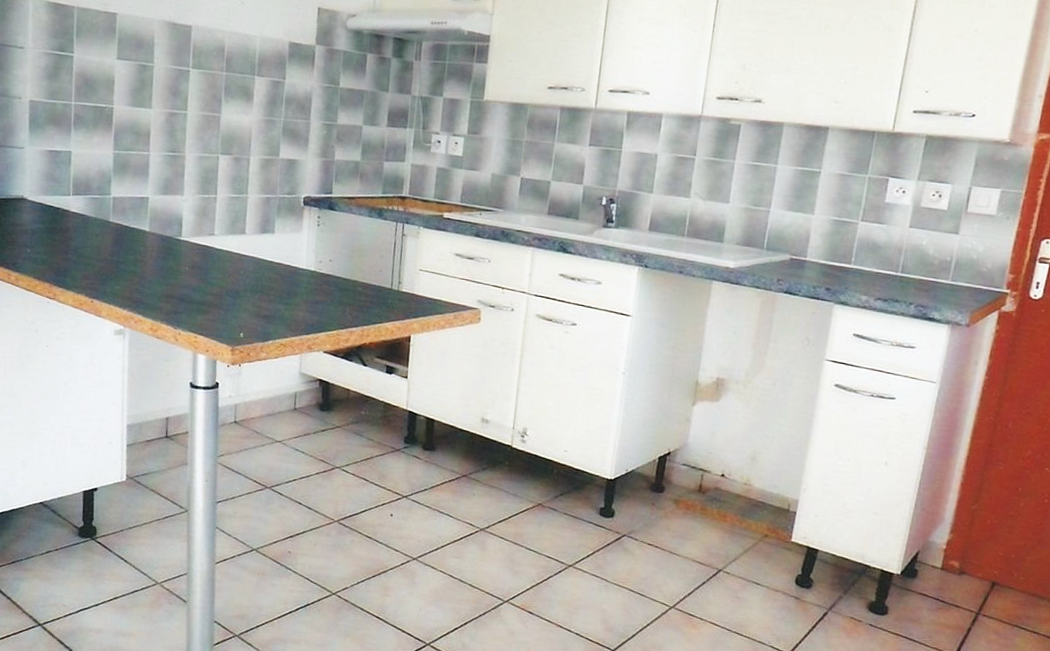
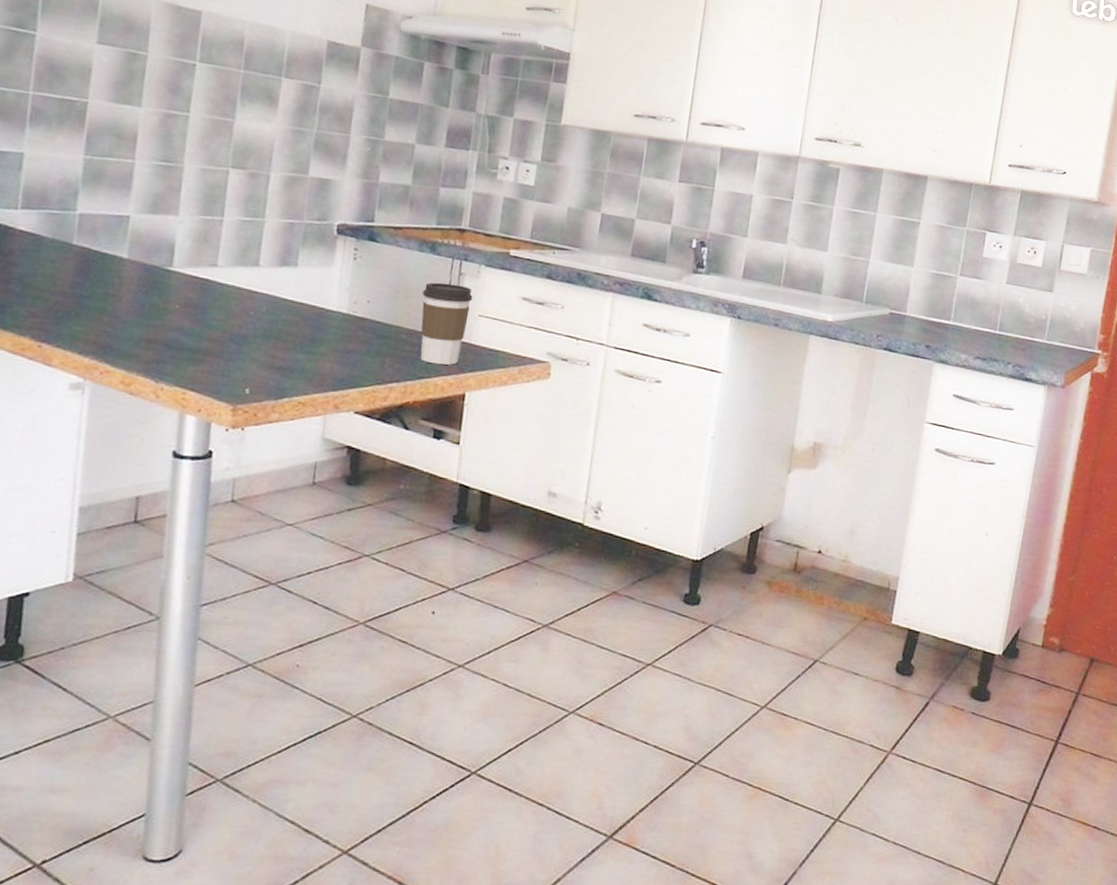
coffee cup: none [373,242,414,312] -> present [420,282,473,365]

